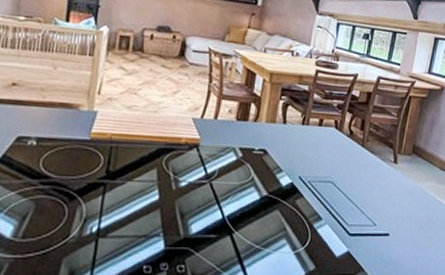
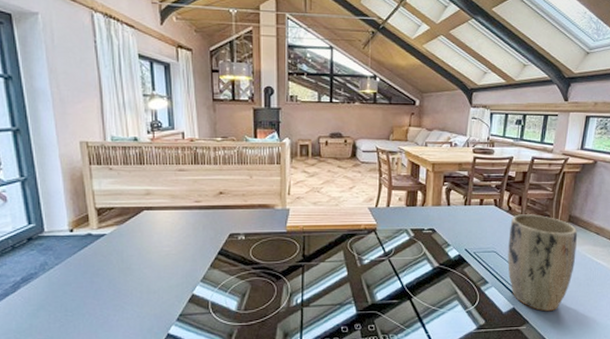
plant pot: none [345,140,422,258] -> present [508,214,578,312]

